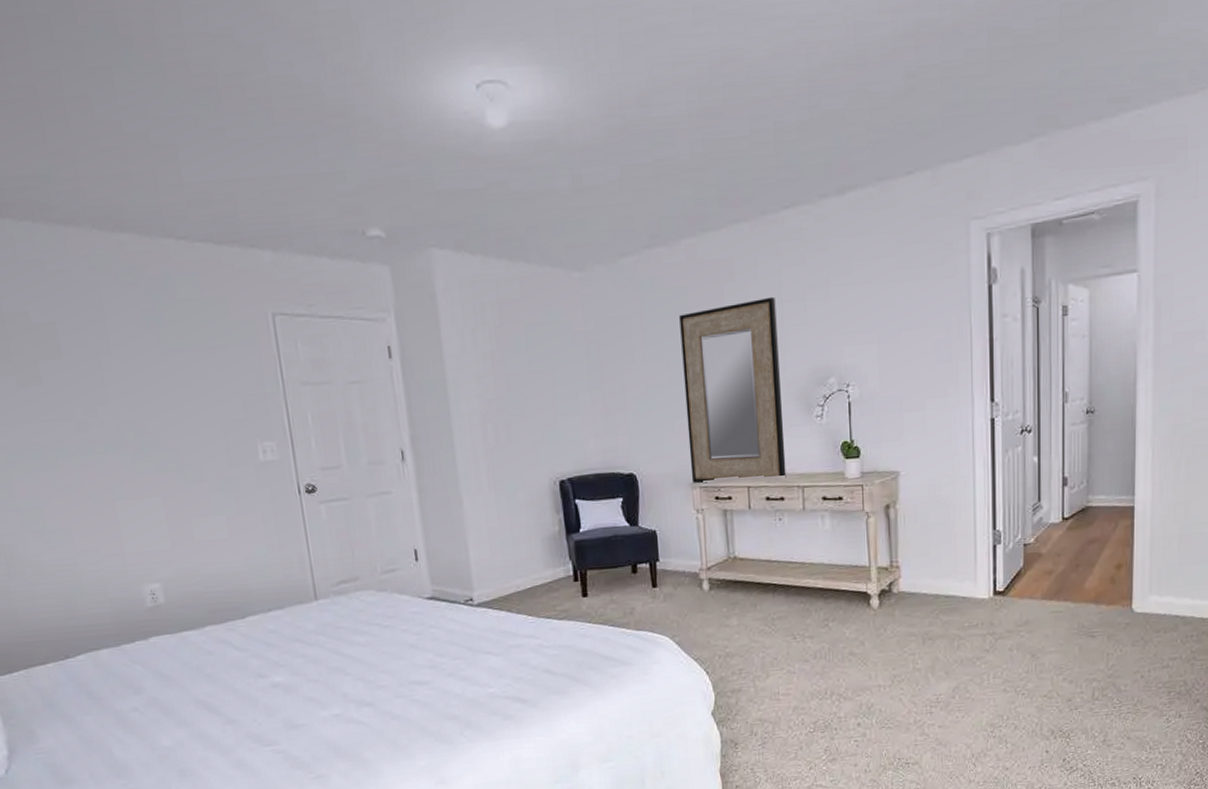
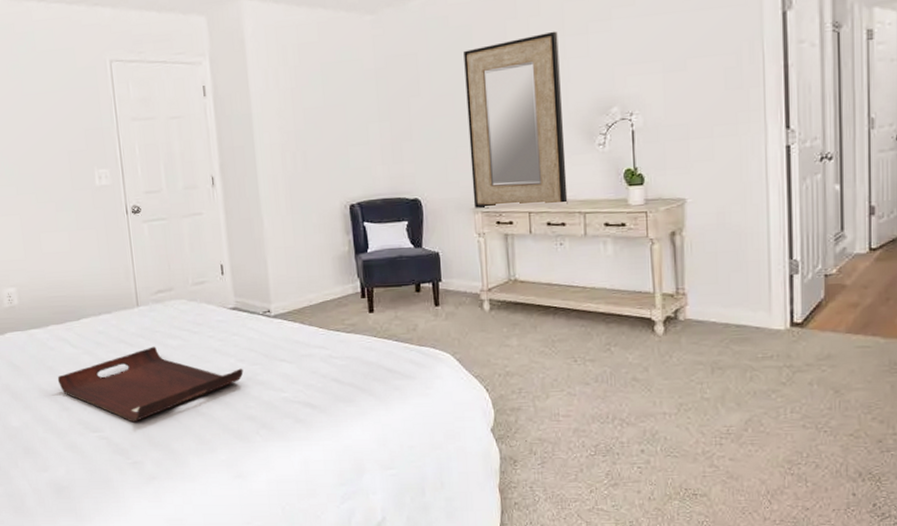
serving tray: none [218,644,444,732] -> present [57,346,244,423]

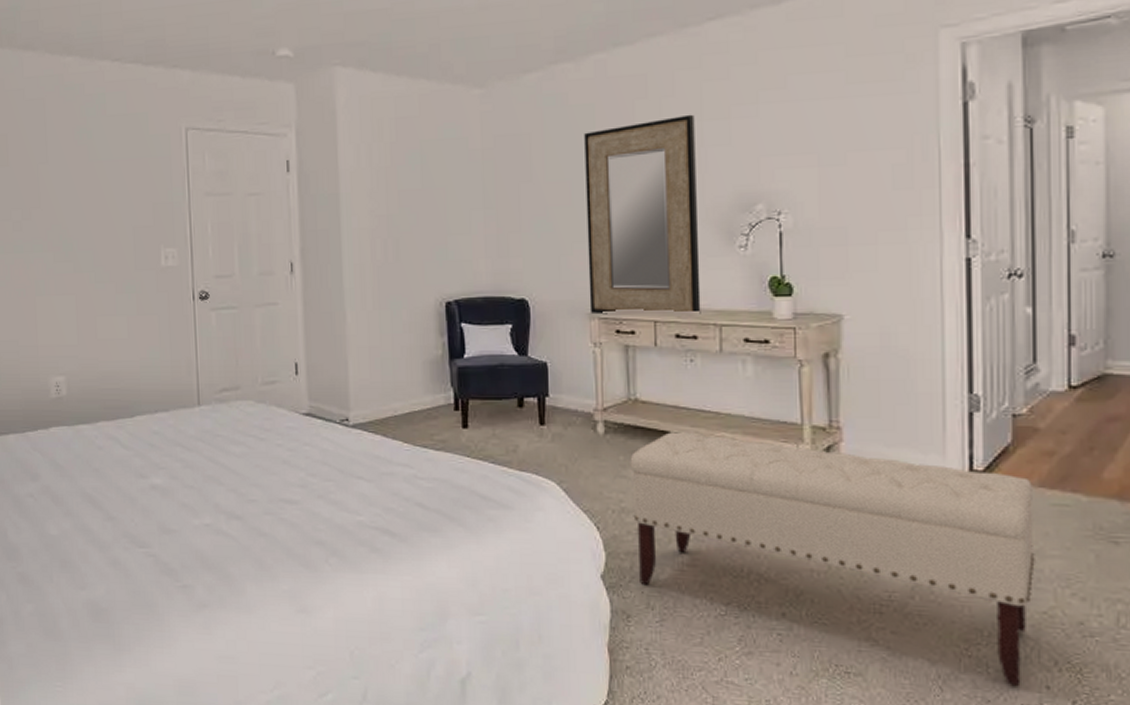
serving tray: present [57,346,244,423] -> none [104,452,314,539]
bench: none [512,305,843,496] -> present [630,432,1035,687]

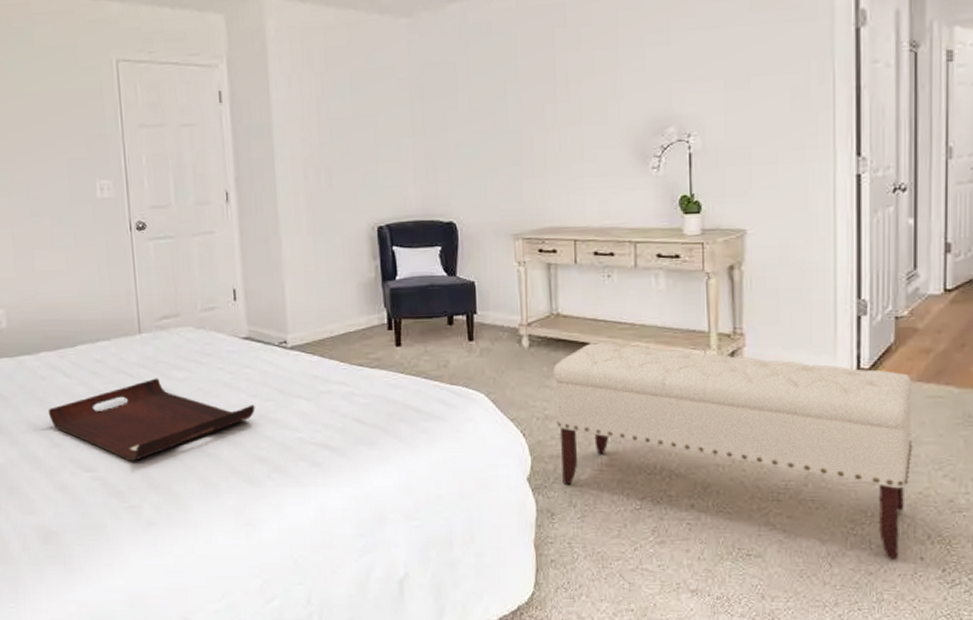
serving tray: none [104,452,314,539] -> present [48,378,255,462]
home mirror: present [584,114,701,315] -> none [507,41,617,235]

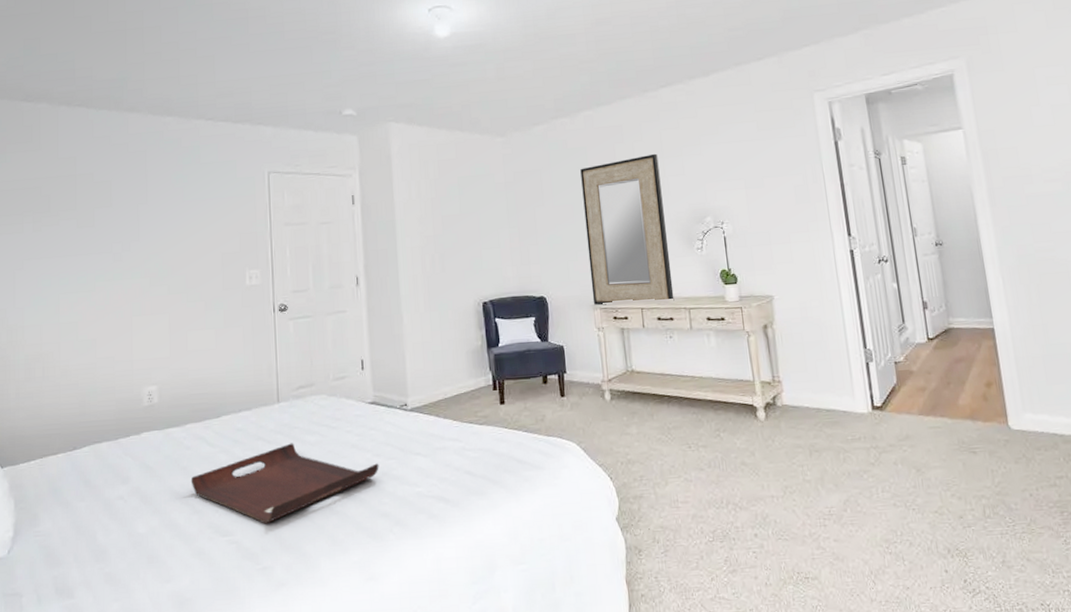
home mirror: none [507,41,617,235] -> present [580,153,675,306]
bench: present [552,343,913,560] -> none [631,394,928,574]

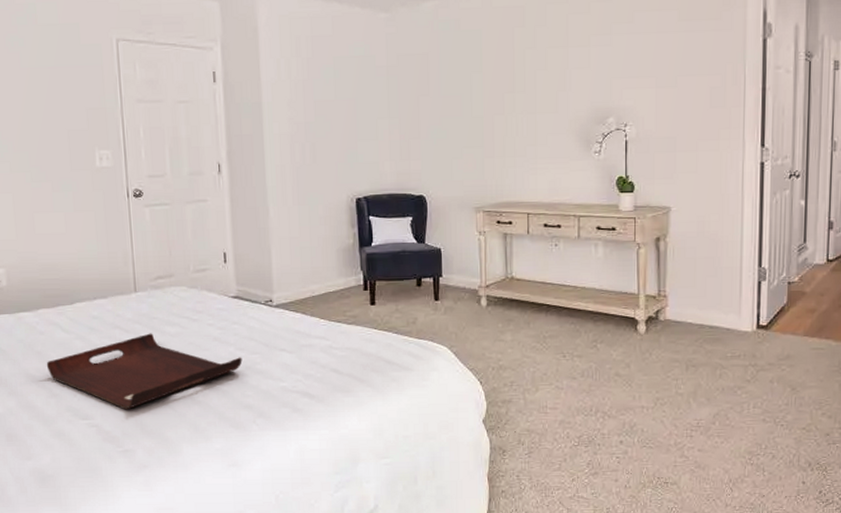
home mirror: present [580,153,675,306] -> none [473,41,564,208]

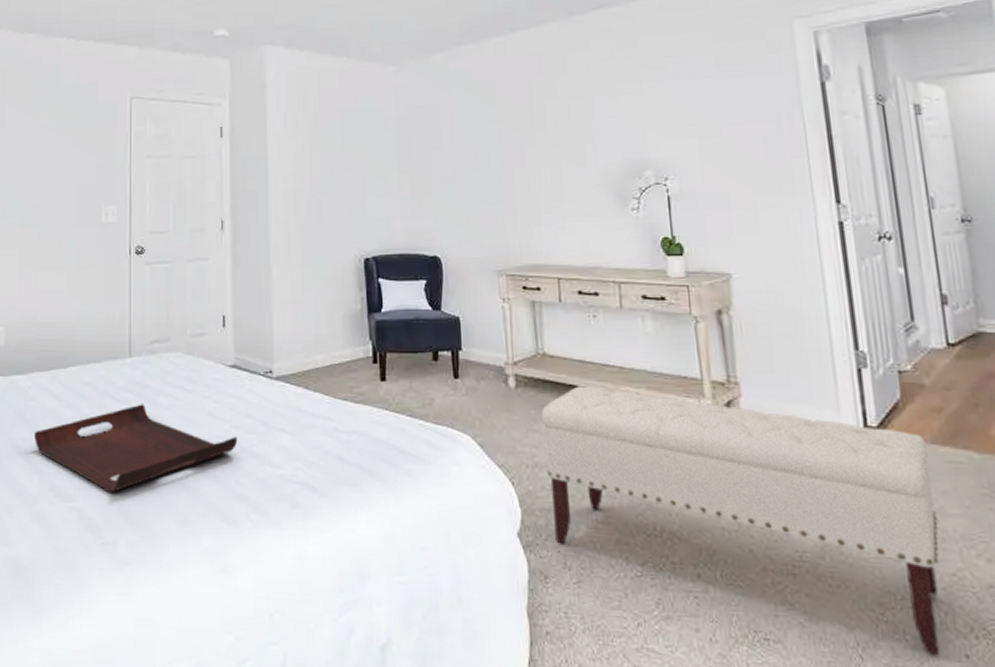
bench: none [507,303,799,484] -> present [541,386,940,656]

